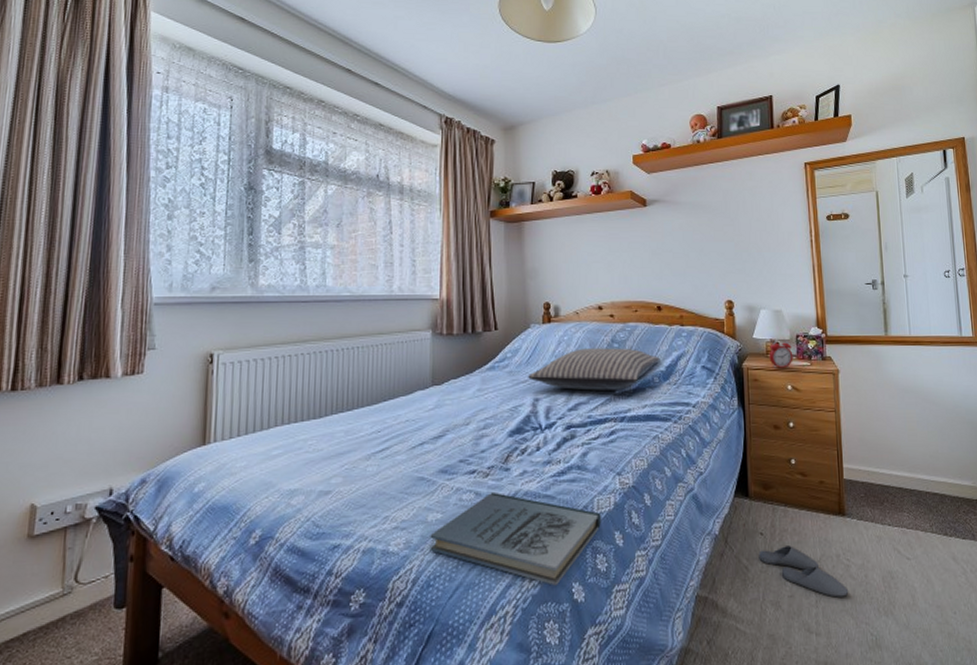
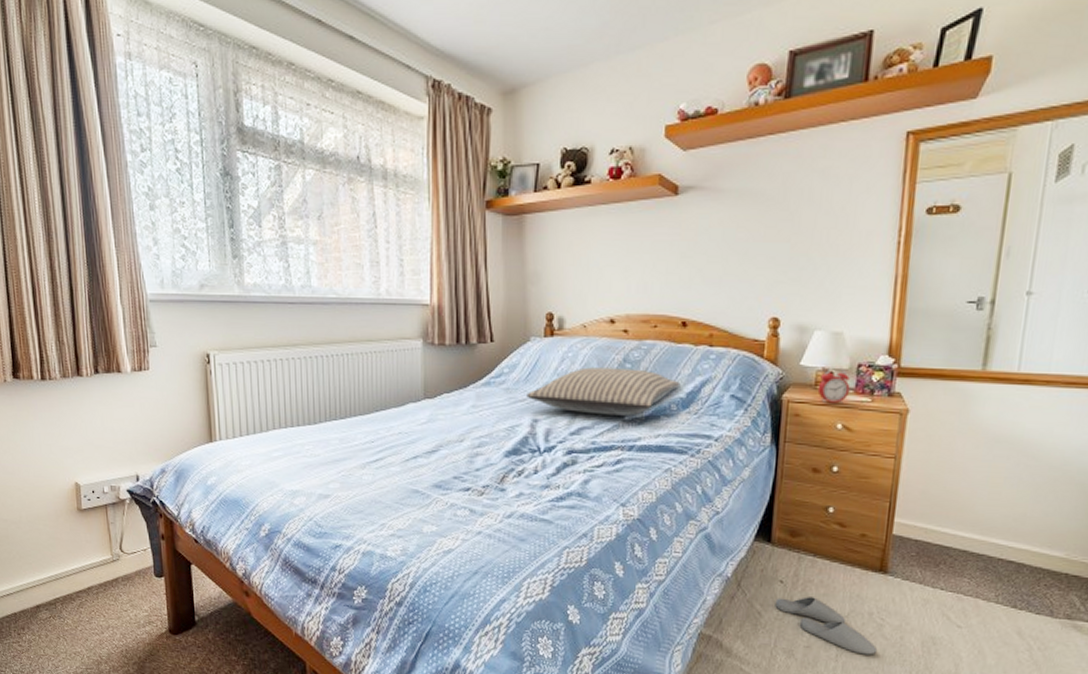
book: present [430,493,601,586] -> none [425,511,601,606]

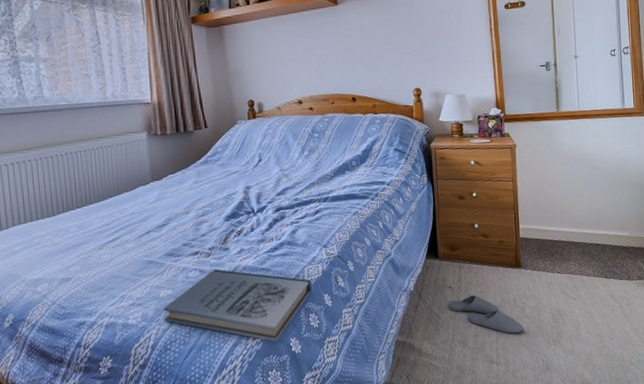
book: none [425,511,601,606] -> present [163,269,312,342]
pillow: present [527,367,681,416] -> none [238,137,357,177]
alarm clock: present [817,367,850,403] -> none [453,119,476,147]

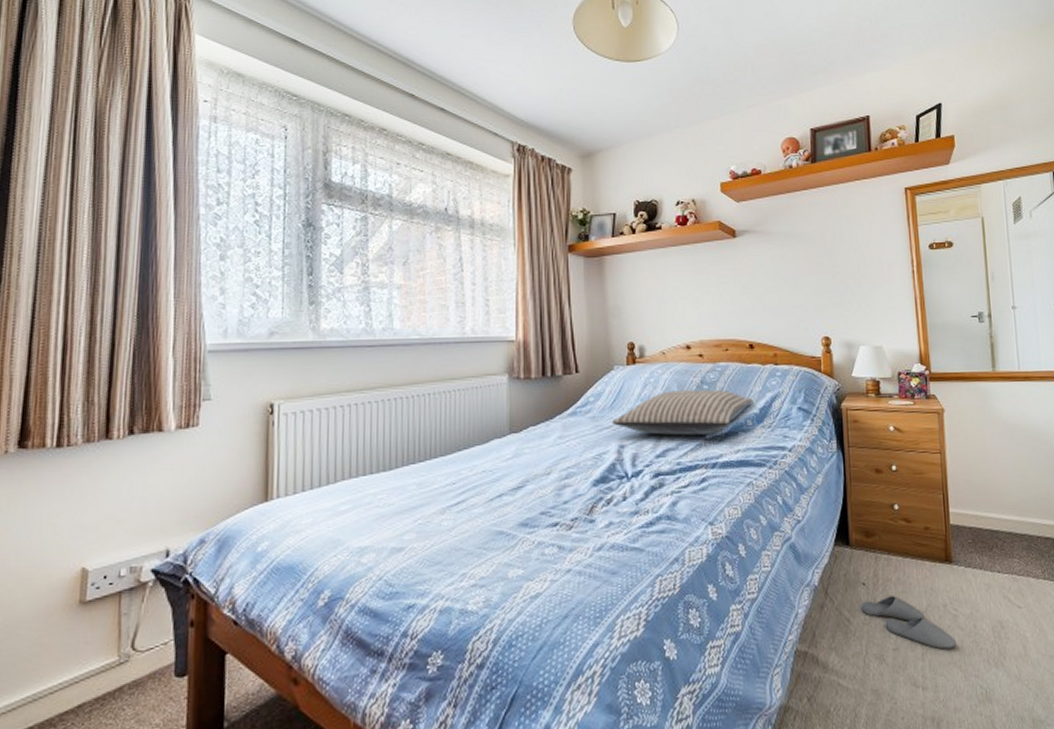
book: present [163,269,312,342] -> none [511,546,693,643]
pillow: none [238,137,357,177] -> present [612,389,754,436]

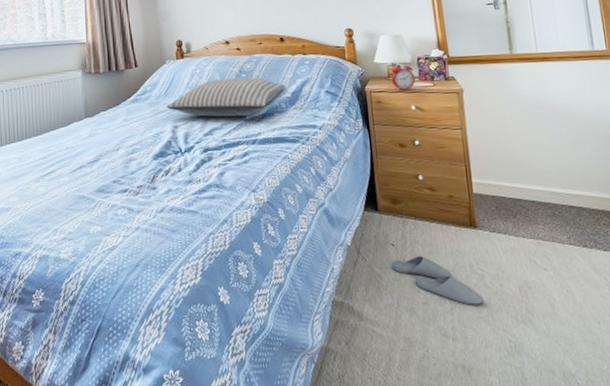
alarm clock: none [869,376,895,408] -> present [390,61,416,90]

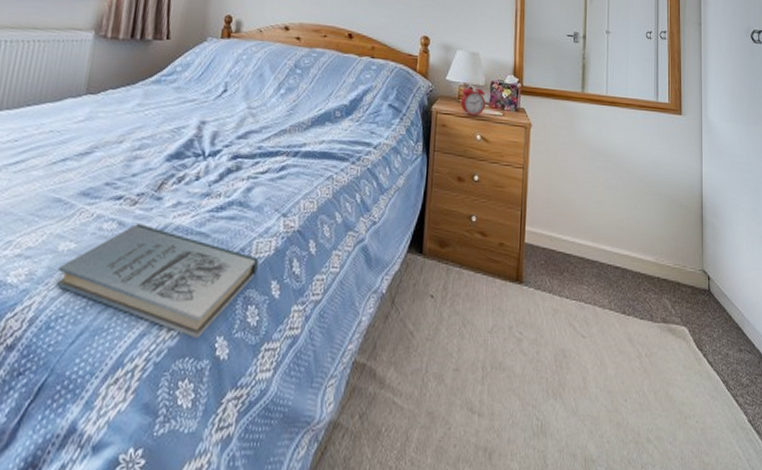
book: none [93,208,240,289] -> present [55,224,259,338]
pillow: present [167,77,286,117] -> none [197,70,345,121]
slippers: present [391,256,485,305] -> none [426,312,518,374]

